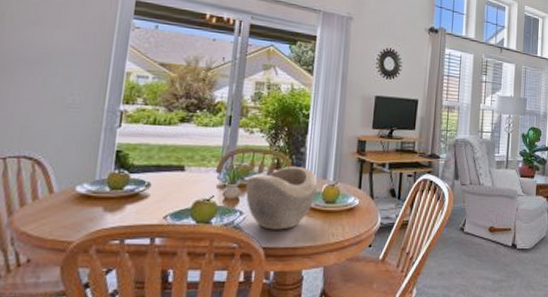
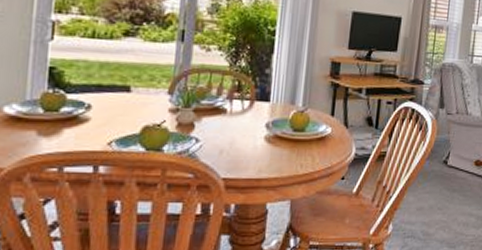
decorative bowl: present [245,166,318,230] -> none [201,90,285,160]

